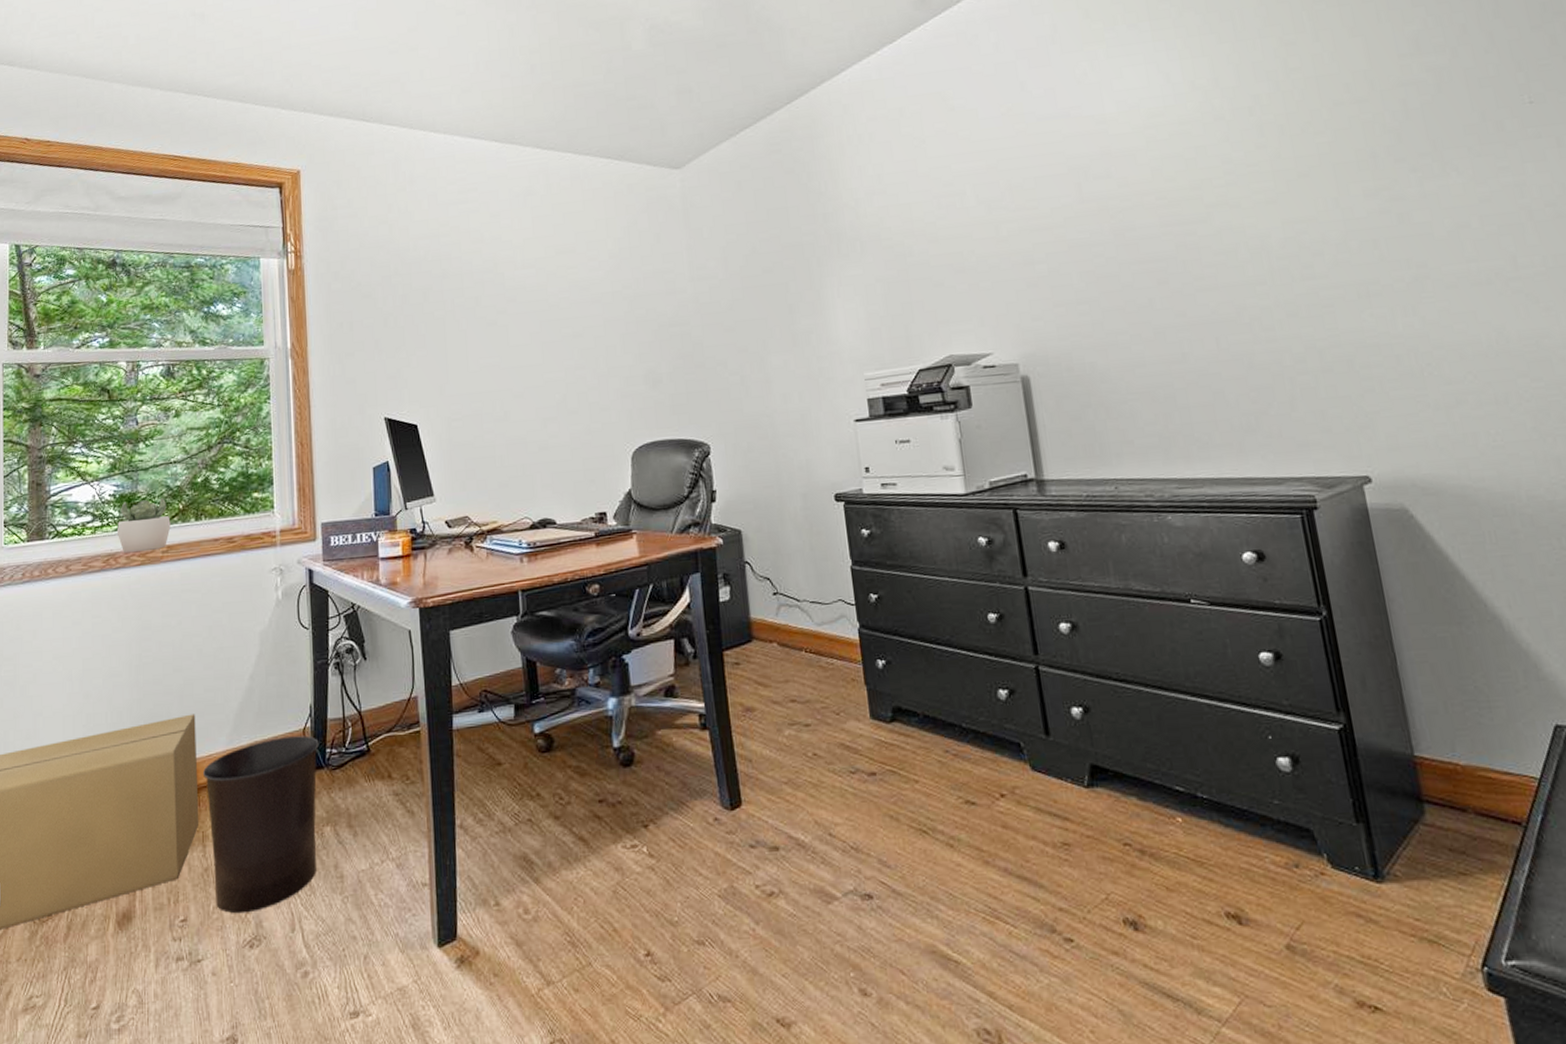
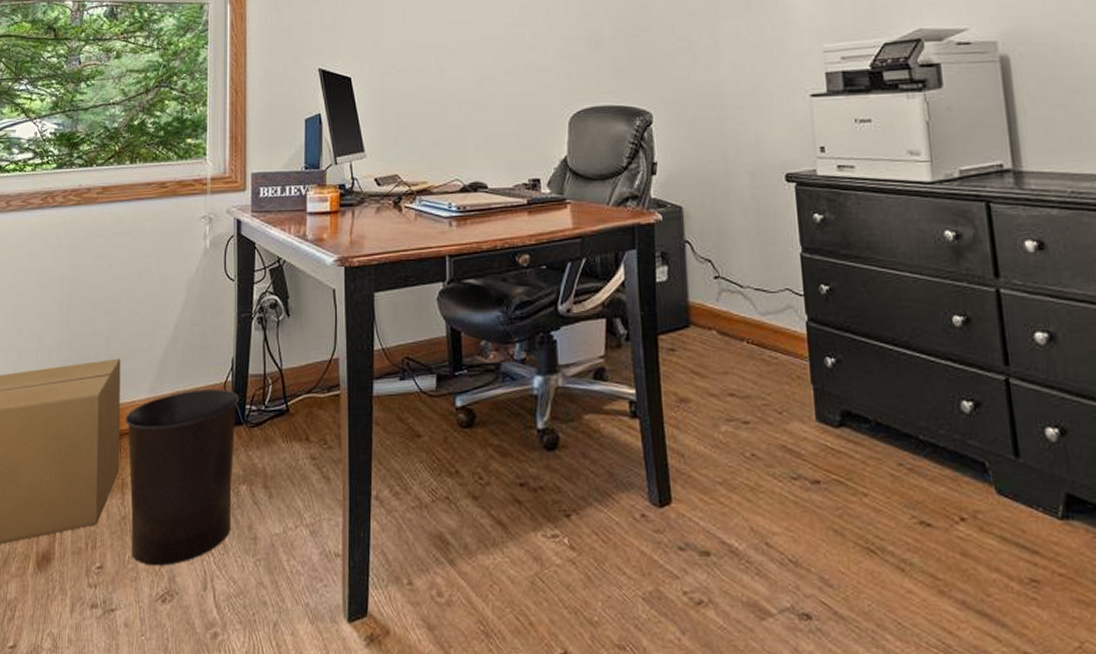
succulent plant: present [116,498,171,554] -> none [55,139,107,192]

